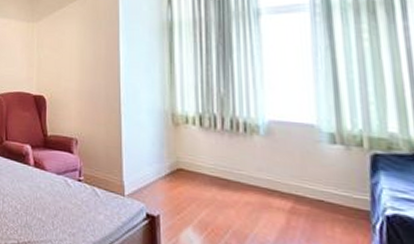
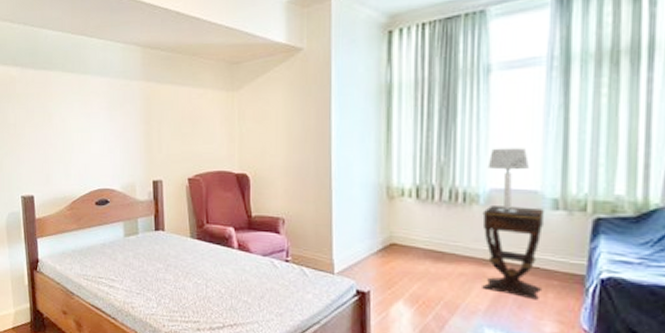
side table: none [263,137,329,235] -> present [482,206,545,300]
table lamp: none [264,83,303,145] -> present [487,148,529,213]

